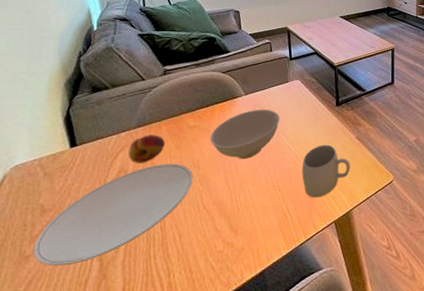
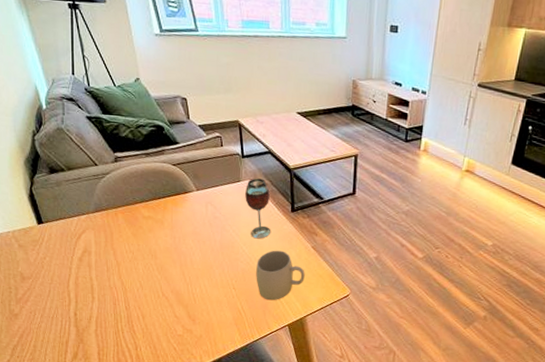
plate: present [33,163,194,266] -> none [20,249,152,327]
fruit: present [128,135,165,164] -> none [90,220,122,247]
bowl: present [209,109,280,159] -> none [164,206,233,255]
wineglass: none [292,77,316,136] -> present [245,178,270,239]

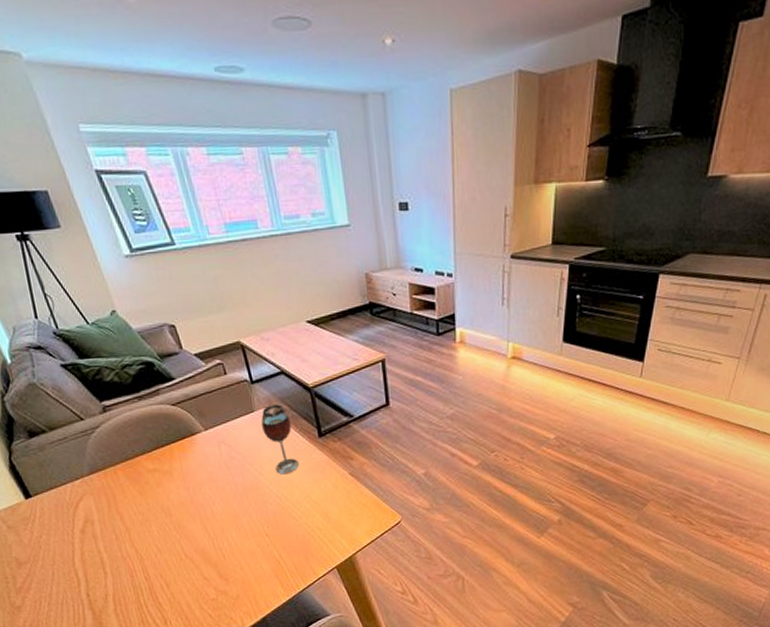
mug: present [256,250,305,301] -> none [288,483,347,543]

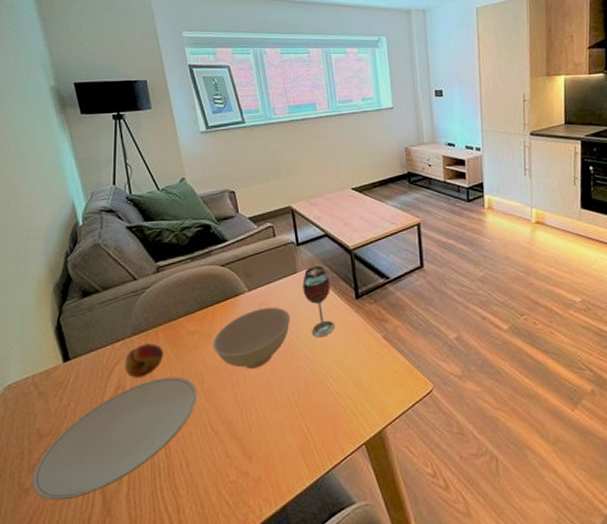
plate: none [21,511,168,616] -> present [32,376,198,501]
fruit: none [88,481,127,513] -> present [125,343,163,378]
bowl: none [174,445,253,504] -> present [212,307,291,369]

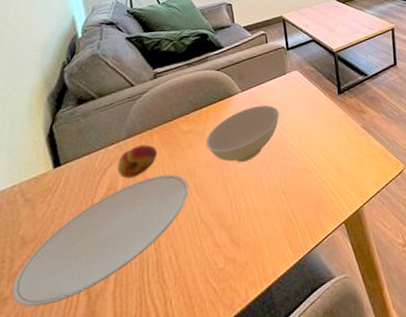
wineglass: present [303,266,334,338] -> none [291,67,319,130]

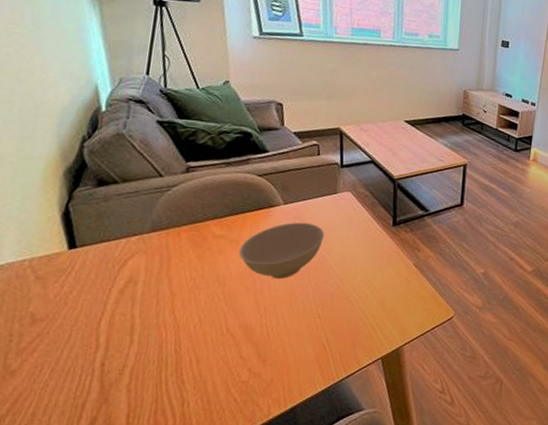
plate: present [11,174,189,307] -> none [20,276,217,385]
fruit: present [117,144,157,179] -> none [139,241,184,274]

